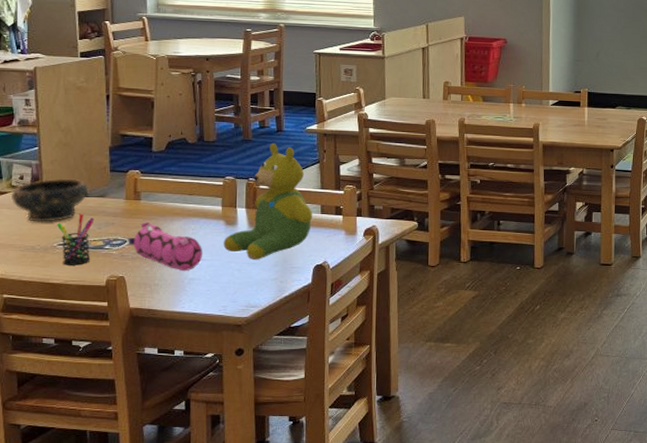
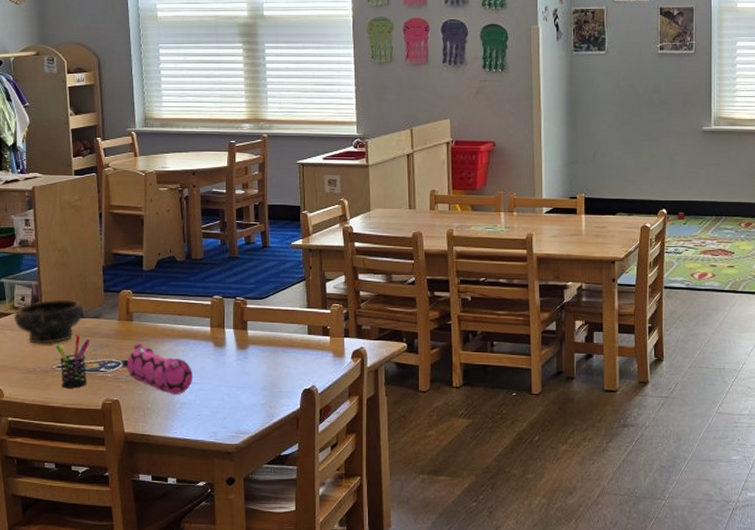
teddy bear: present [223,142,313,261] -> none [212,259,300,384]

